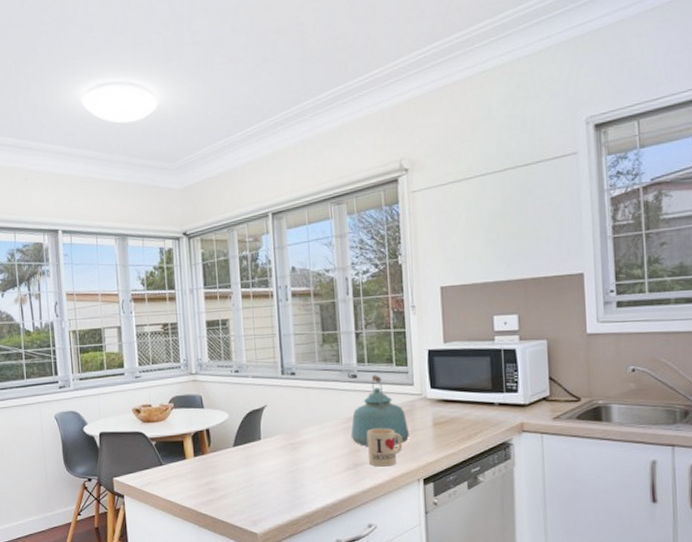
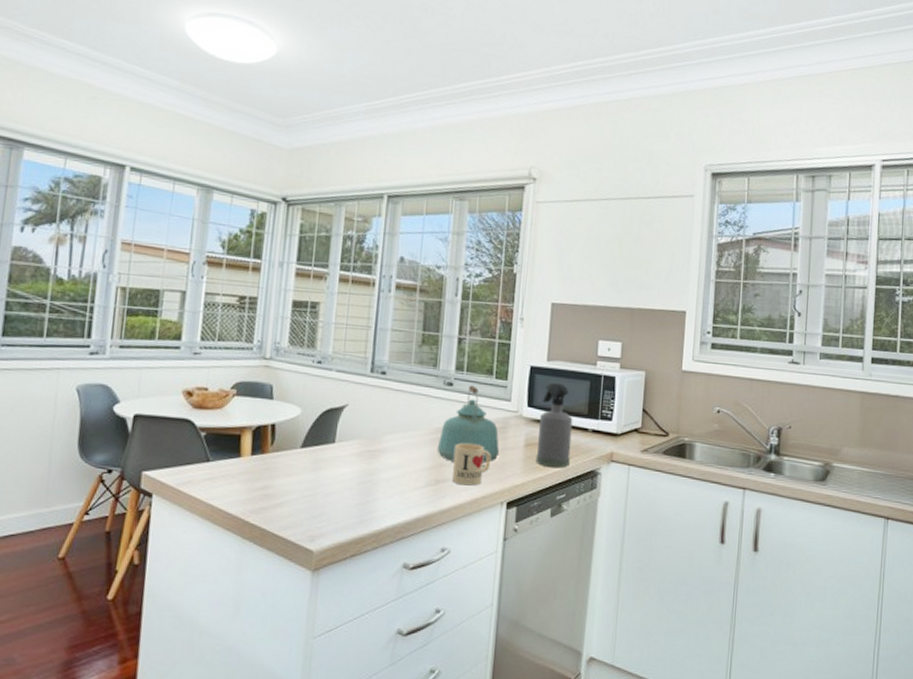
spray bottle: none [444,362,480,443] -> present [535,382,573,468]

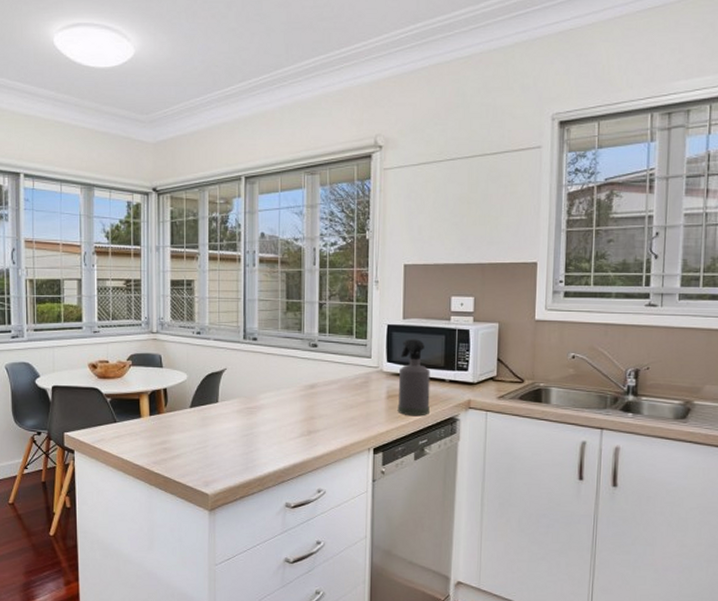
kettle: present [437,385,500,464] -> none [307,345,364,415]
mug: present [452,443,491,486] -> none [323,397,357,435]

